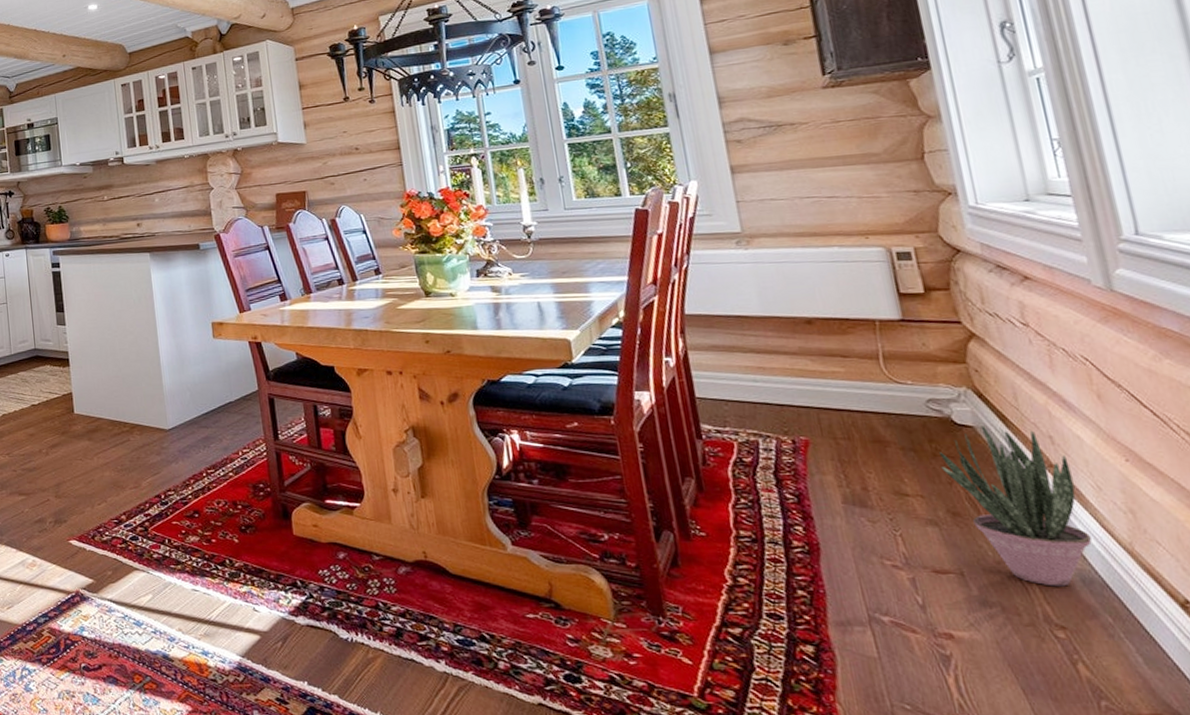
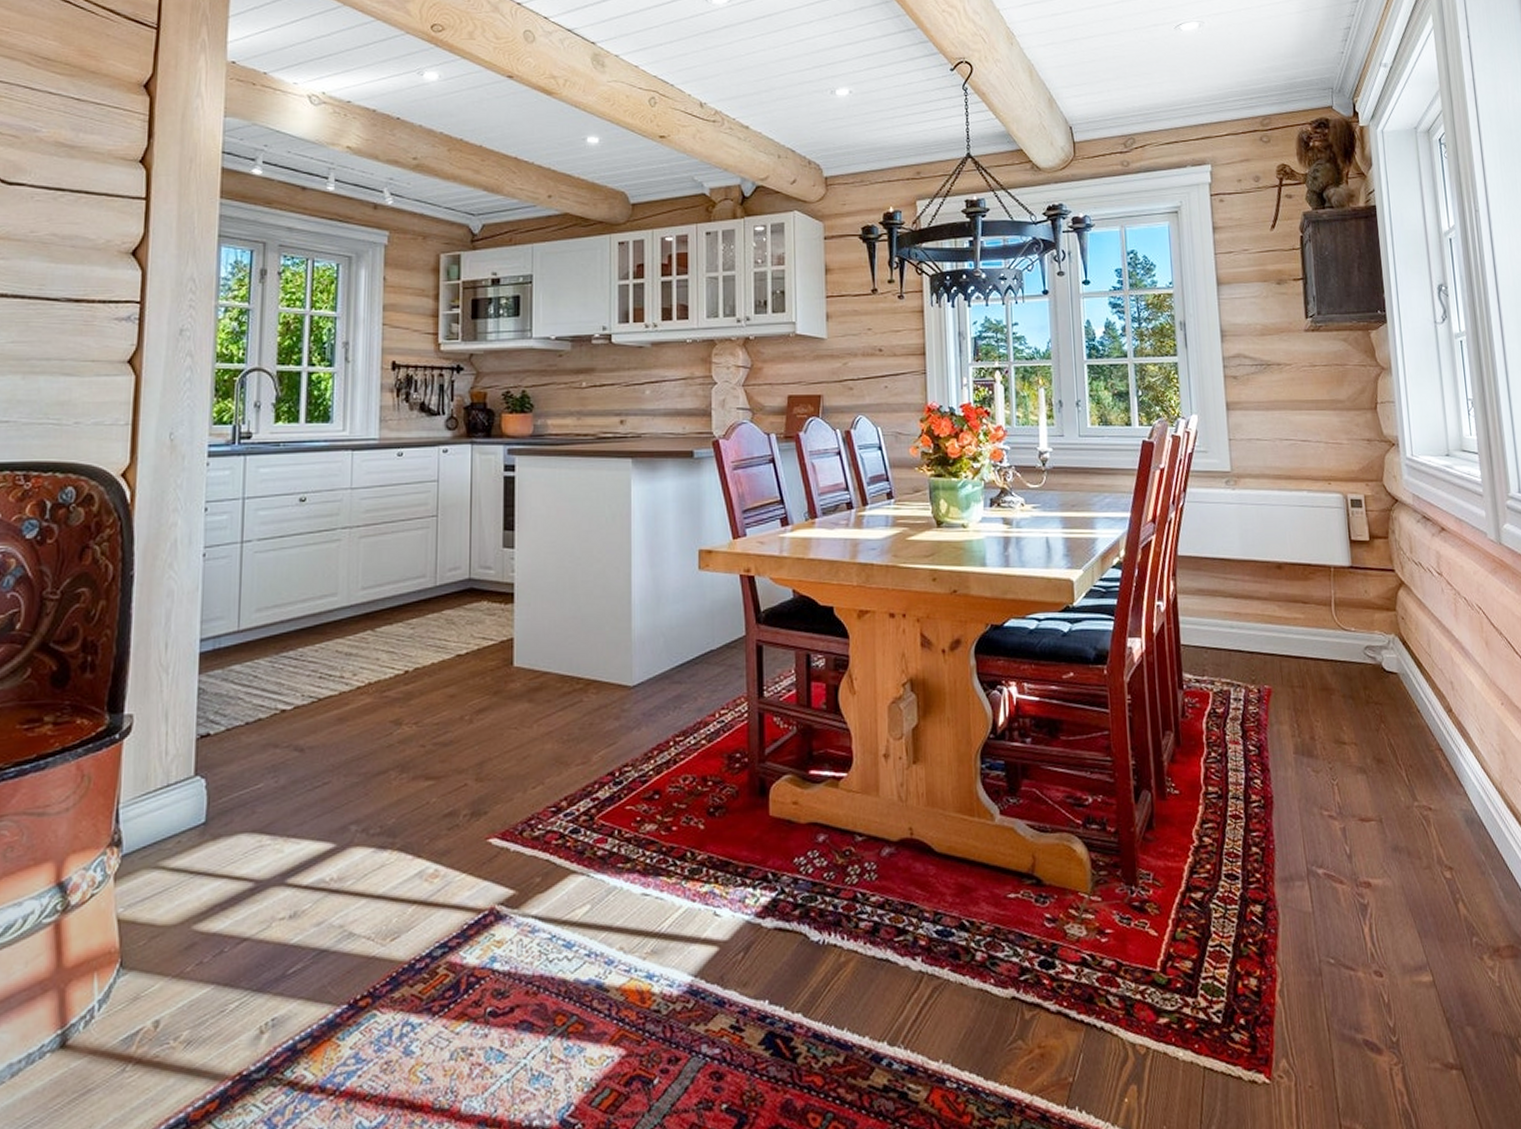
potted plant: present [938,425,1092,587] -> none [1370,672,1474,829]

